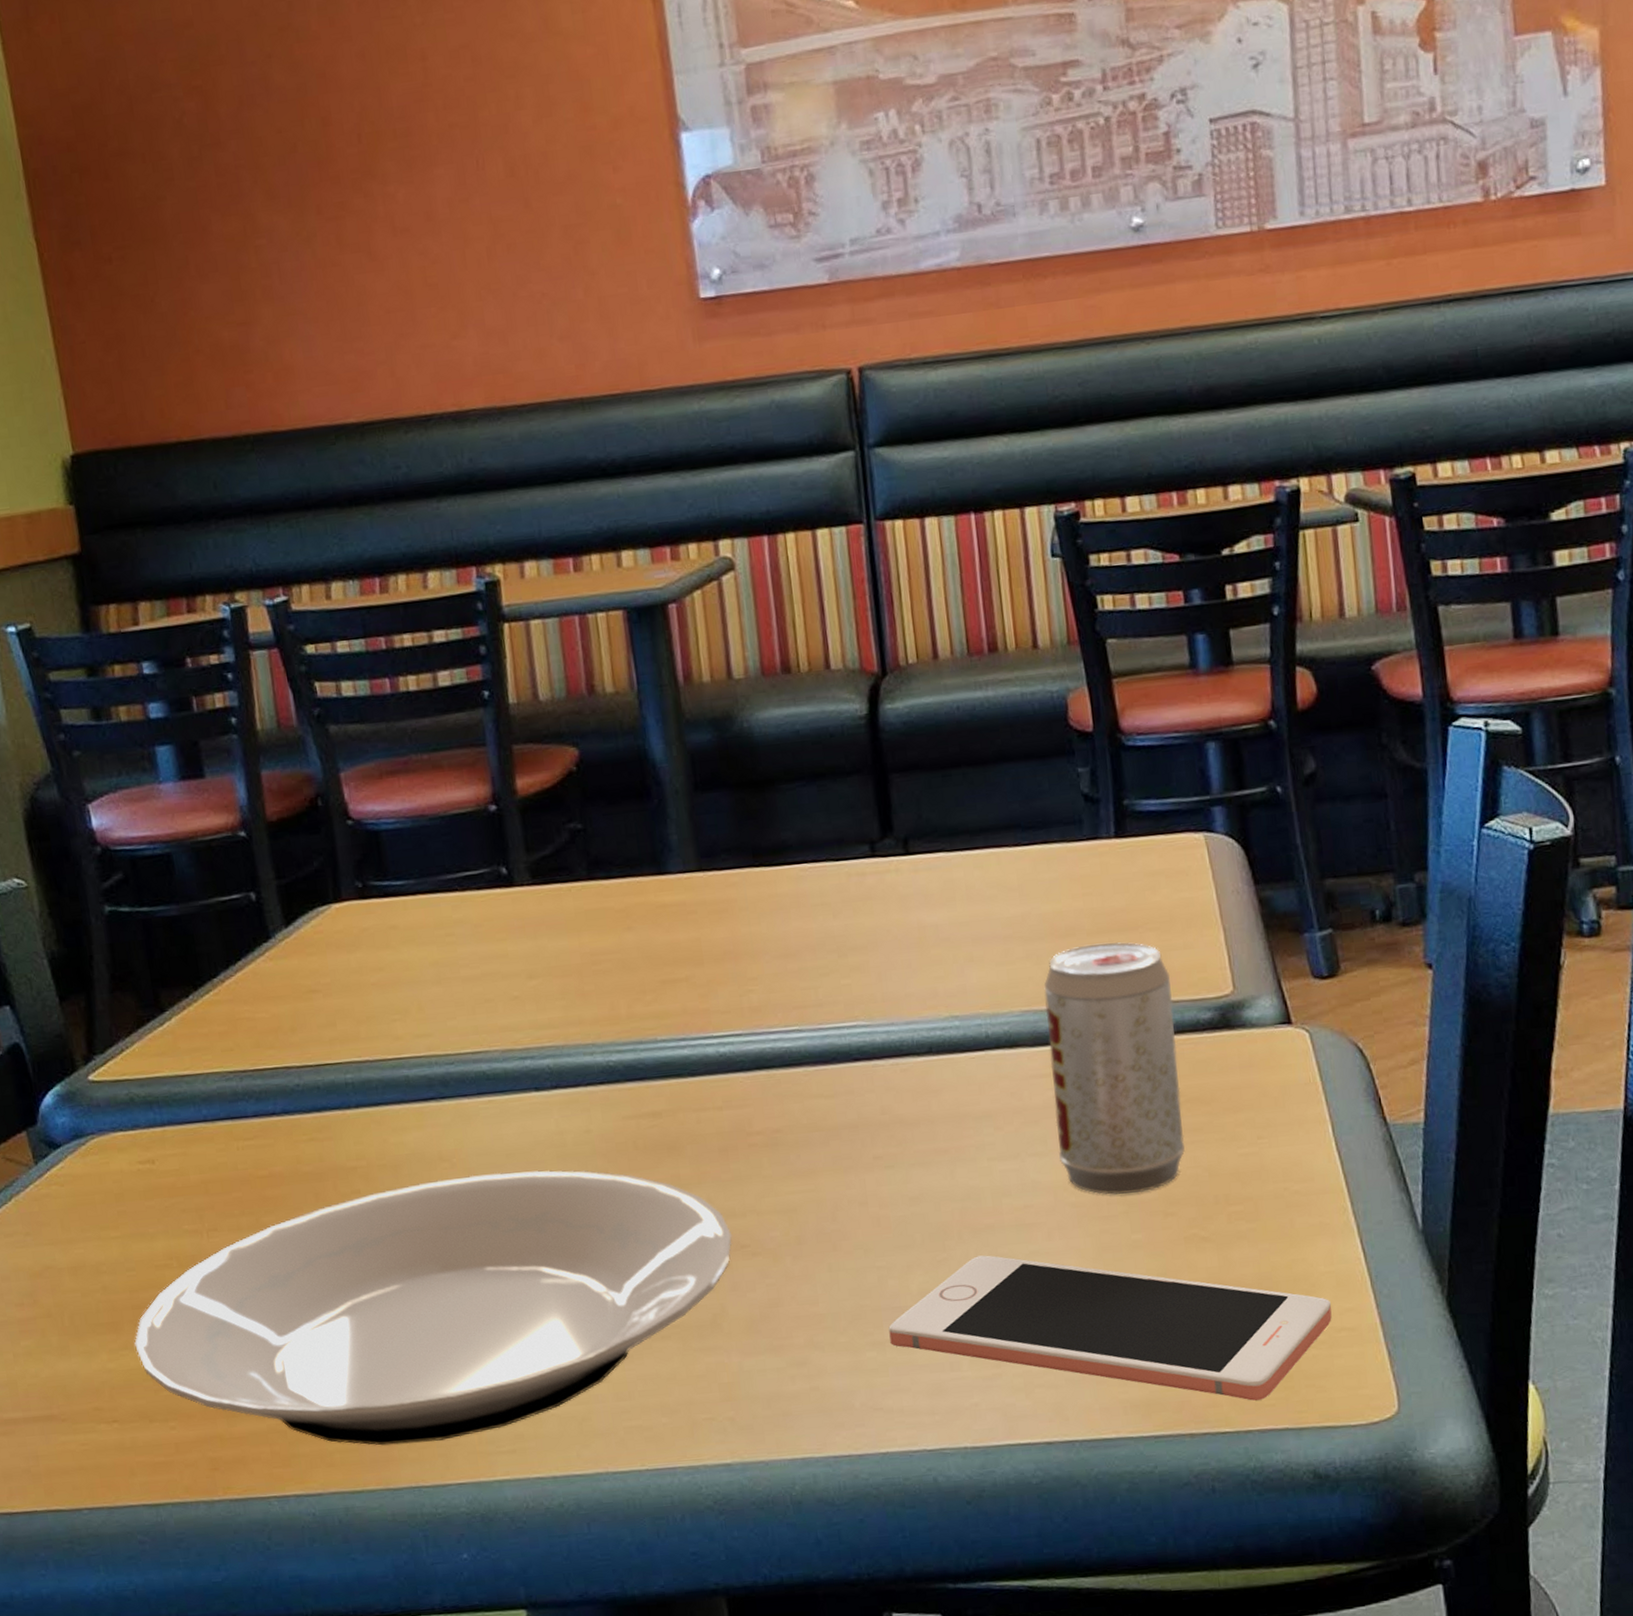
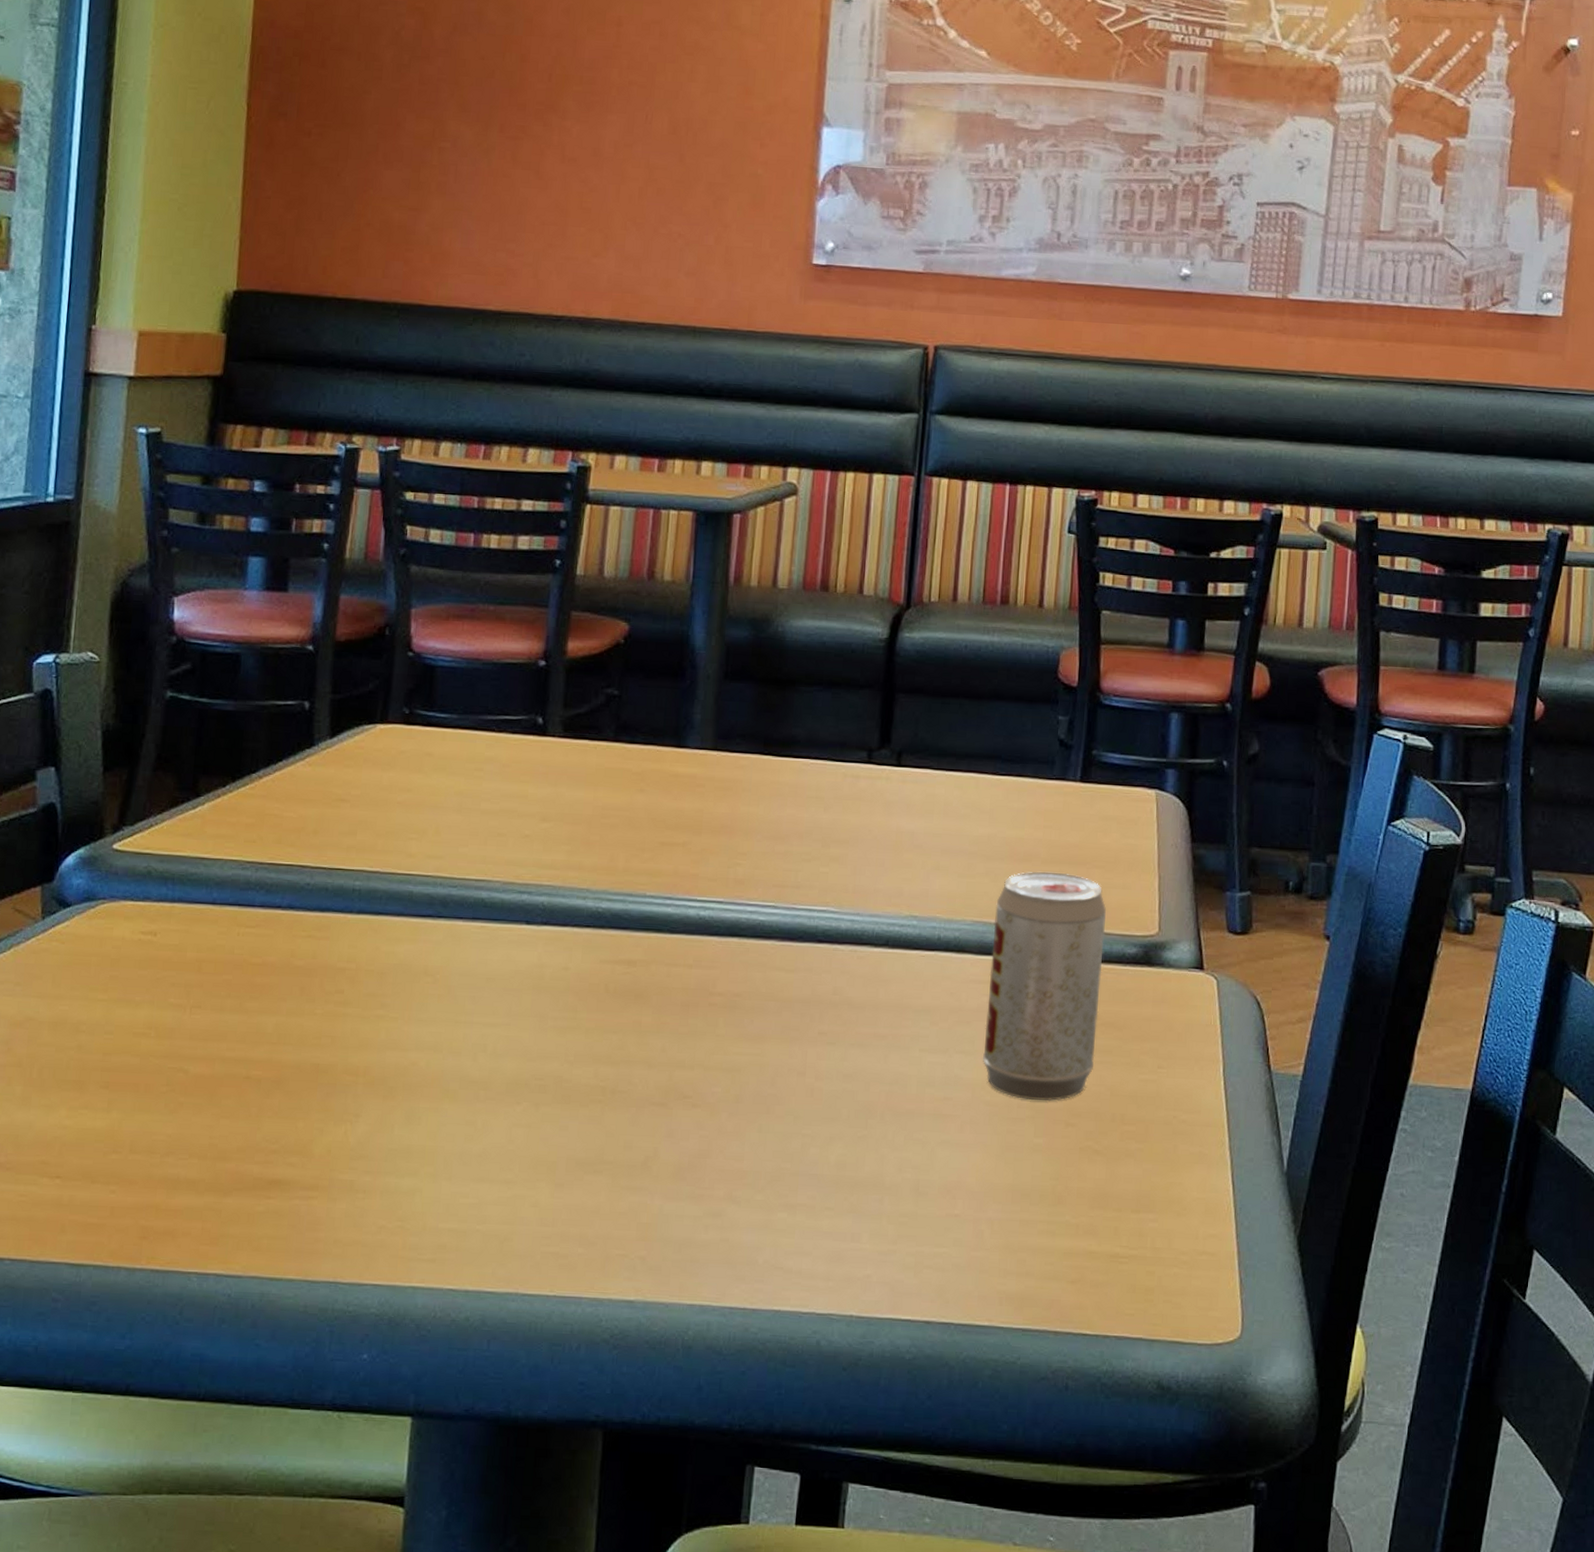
plate: present [134,1169,733,1446] -> none [95,992,678,1240]
cell phone: present [888,1255,1332,1401] -> none [801,1137,1197,1308]

